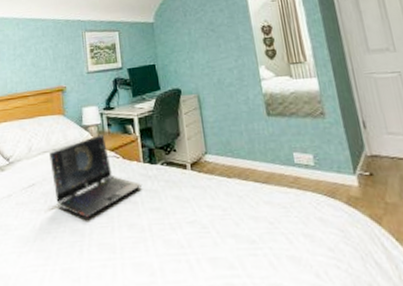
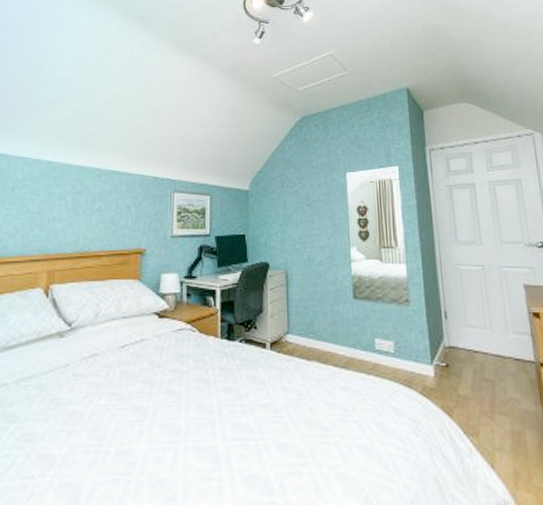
laptop computer: present [49,134,143,218] -> none [118,305,217,395]

